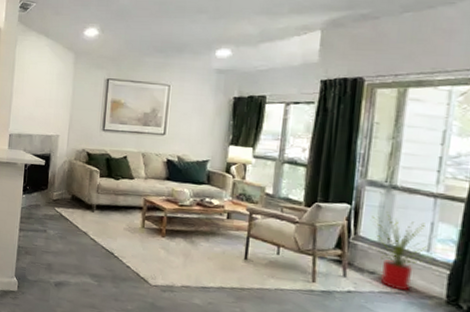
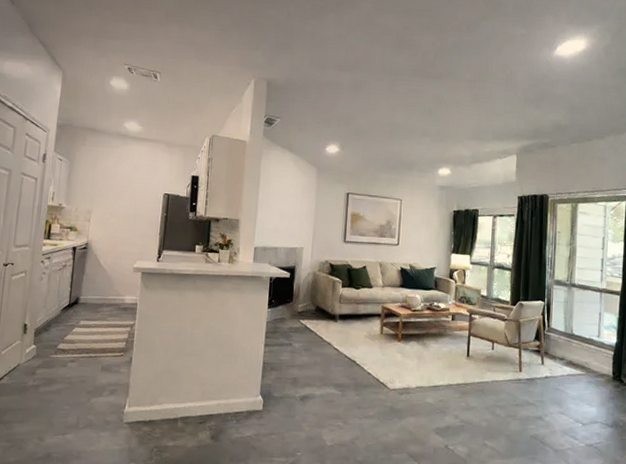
house plant: present [369,211,440,290] -> none [558,306,605,372]

